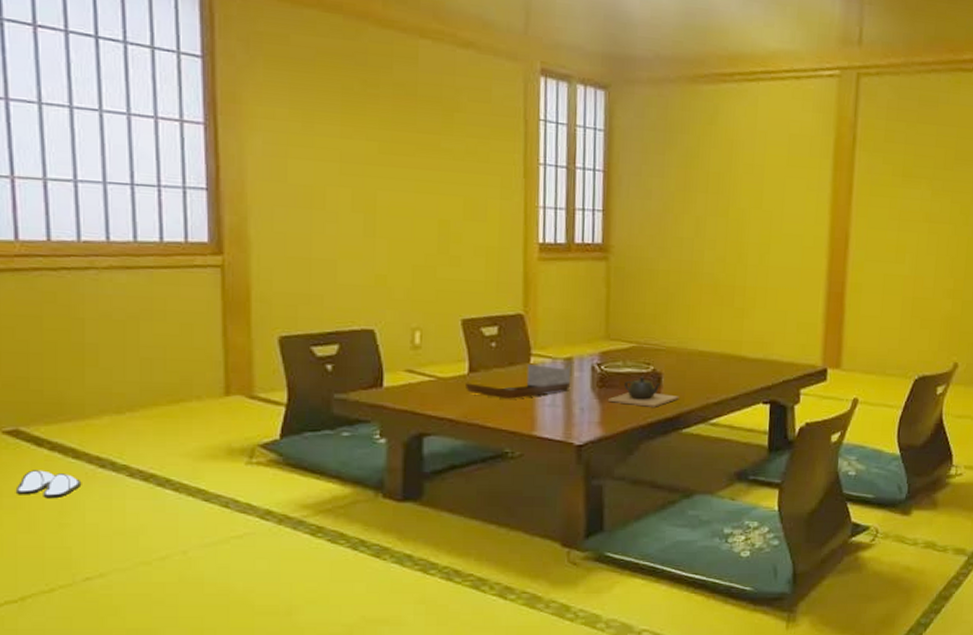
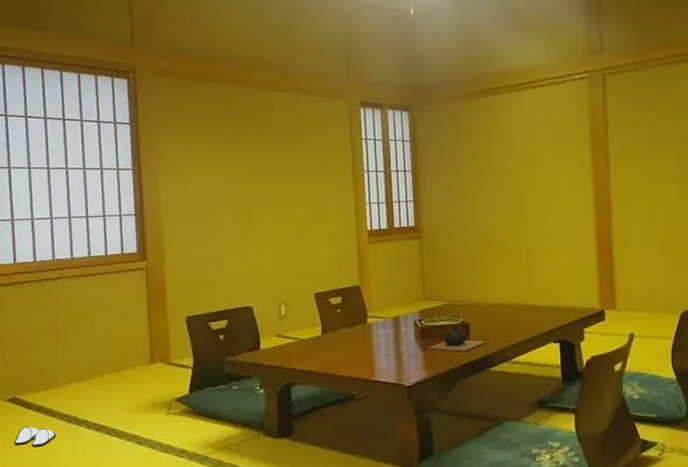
tray: present [466,364,571,399] -> none [320,321,399,352]

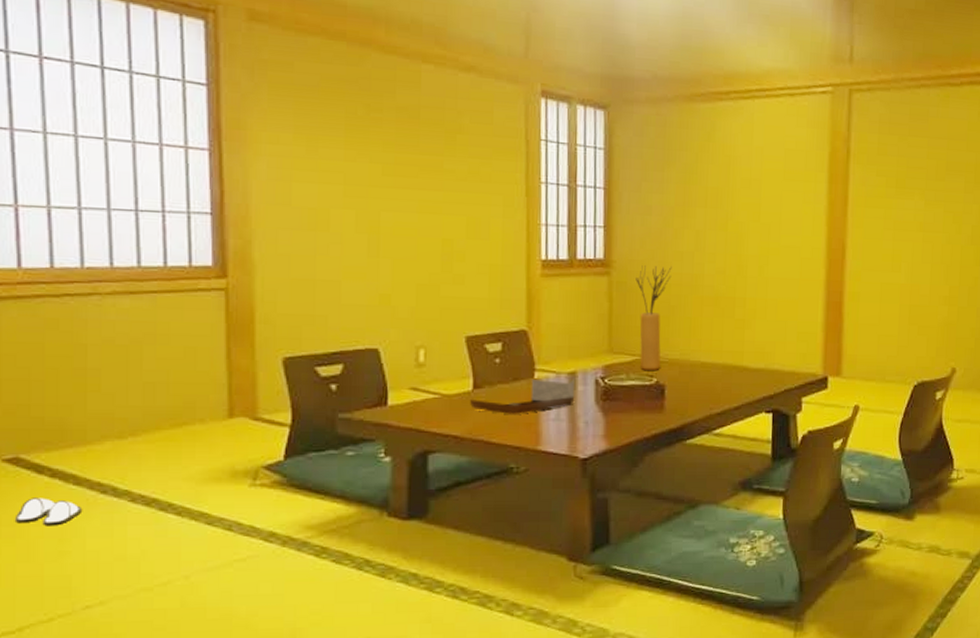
tray: none [320,321,399,352] -> present [470,378,575,414]
teapot: present [428,327,485,352] -> none [611,389,683,419]
vase: none [441,228,469,313] -> present [635,265,672,371]

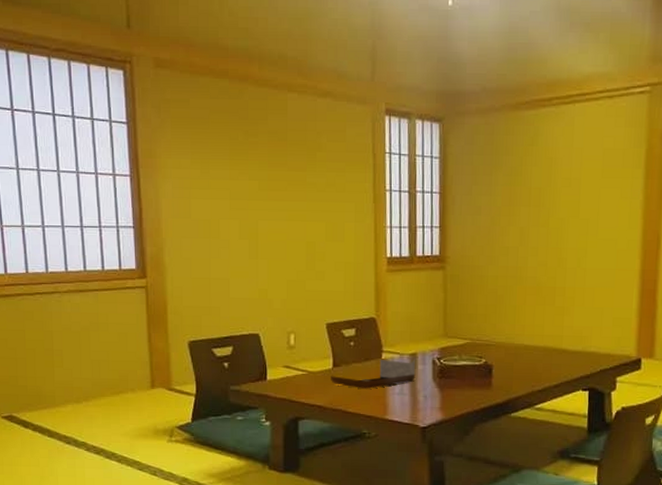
slippers: present [14,498,81,525] -> none [11,445,54,466]
vase: present [635,265,672,371] -> none [467,260,499,353]

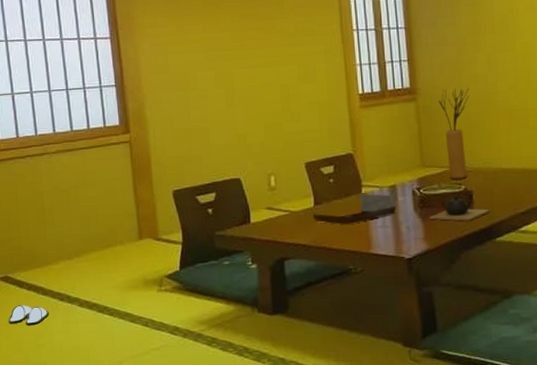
slippers: none [11,445,54,466] -> present [8,305,49,325]
teapot: none [446,368,508,395] -> present [428,196,490,221]
vase: none [467,260,499,353] -> present [438,88,470,180]

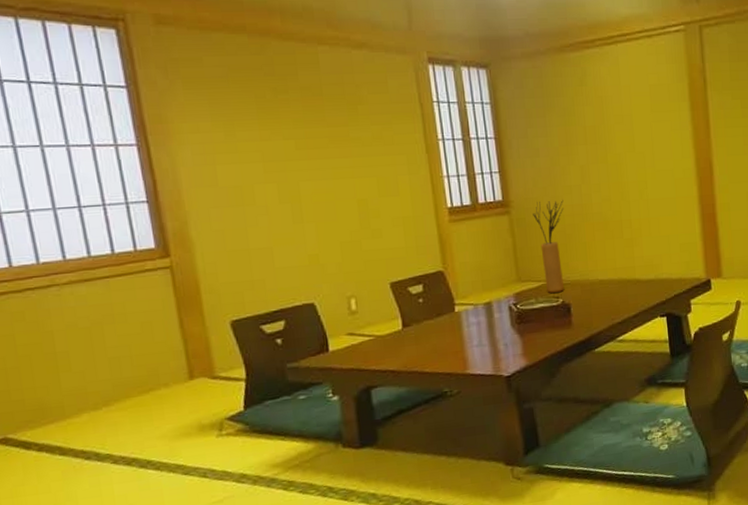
slippers: present [8,305,49,325] -> none [11,470,70,494]
tray: present [313,190,397,224] -> none [401,307,493,346]
teapot: present [428,196,490,221] -> none [526,309,588,335]

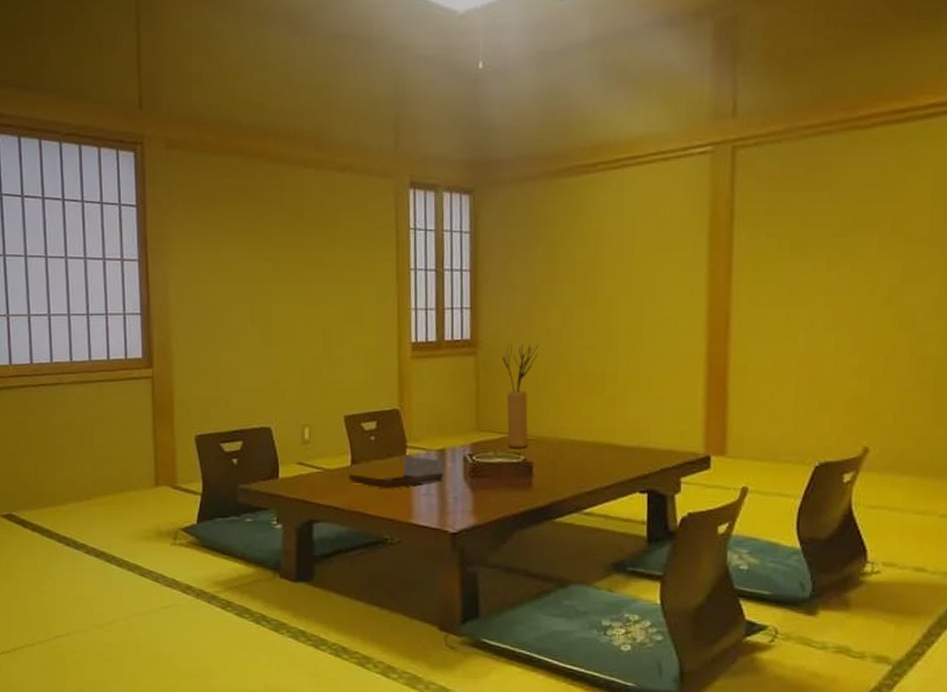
tray: none [401,307,493,346] -> present [349,455,444,489]

